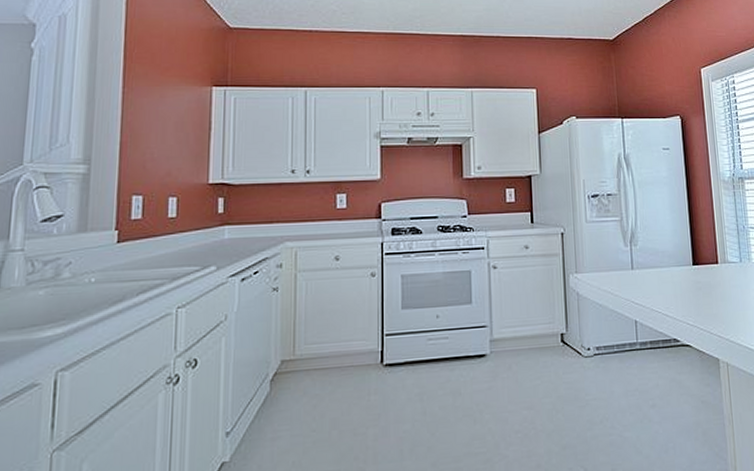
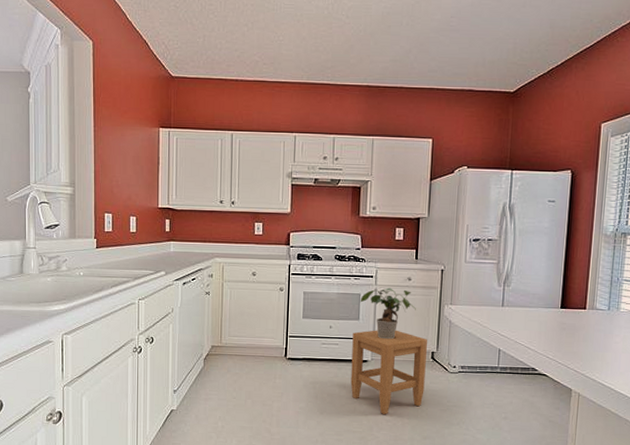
stool: none [465,311,558,424] -> present [350,330,427,414]
potted plant: none [471,260,538,325] -> present [360,288,416,340]

